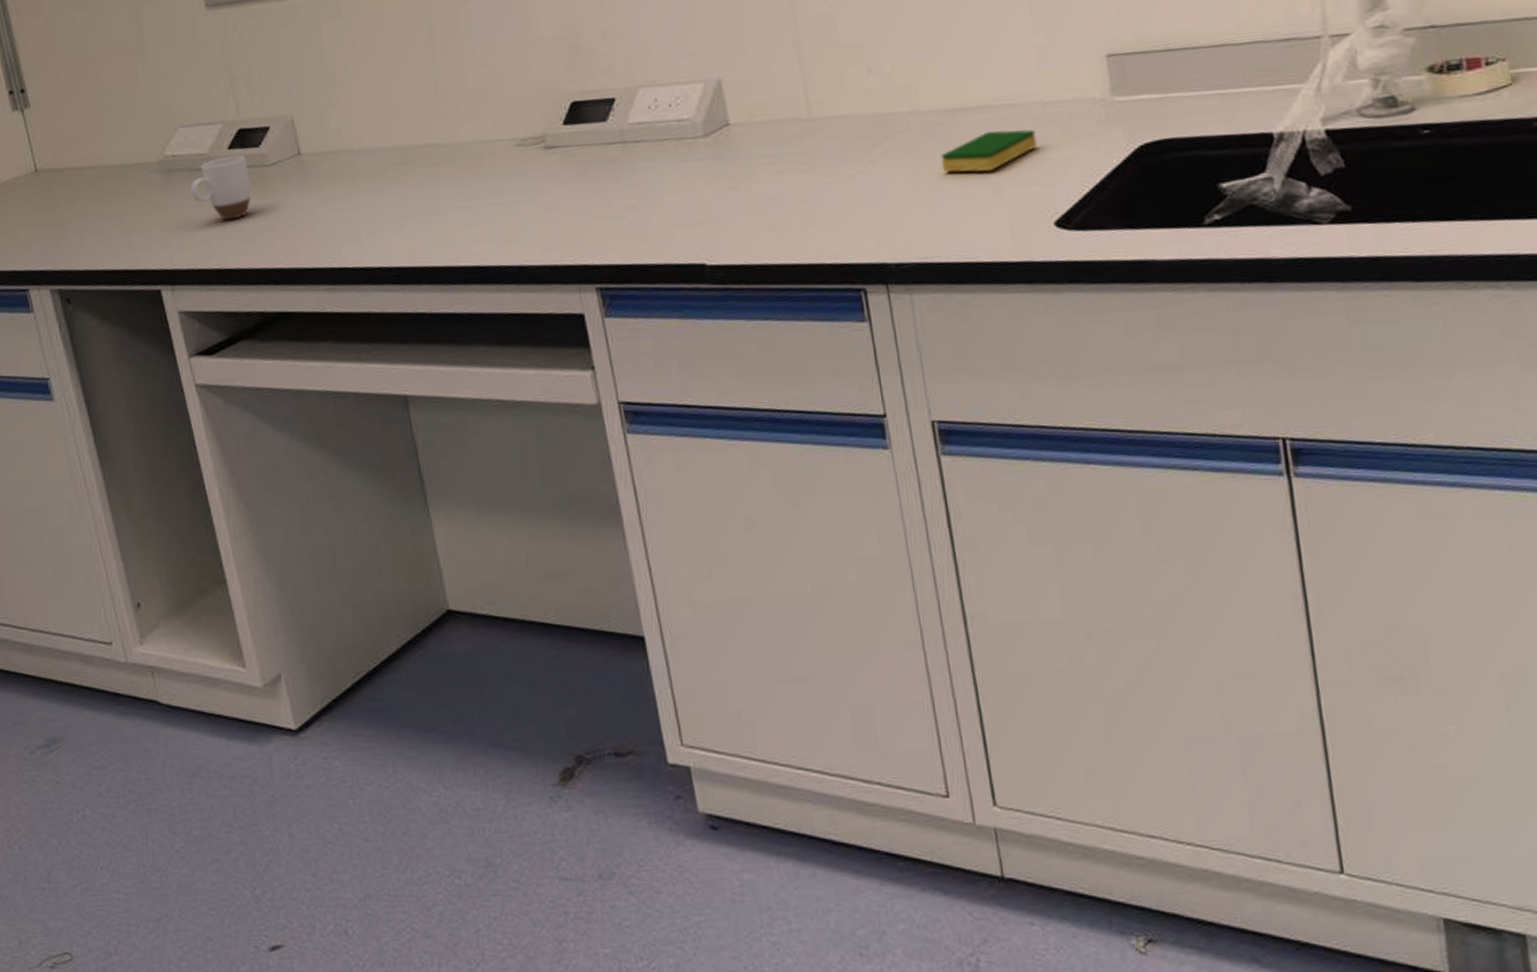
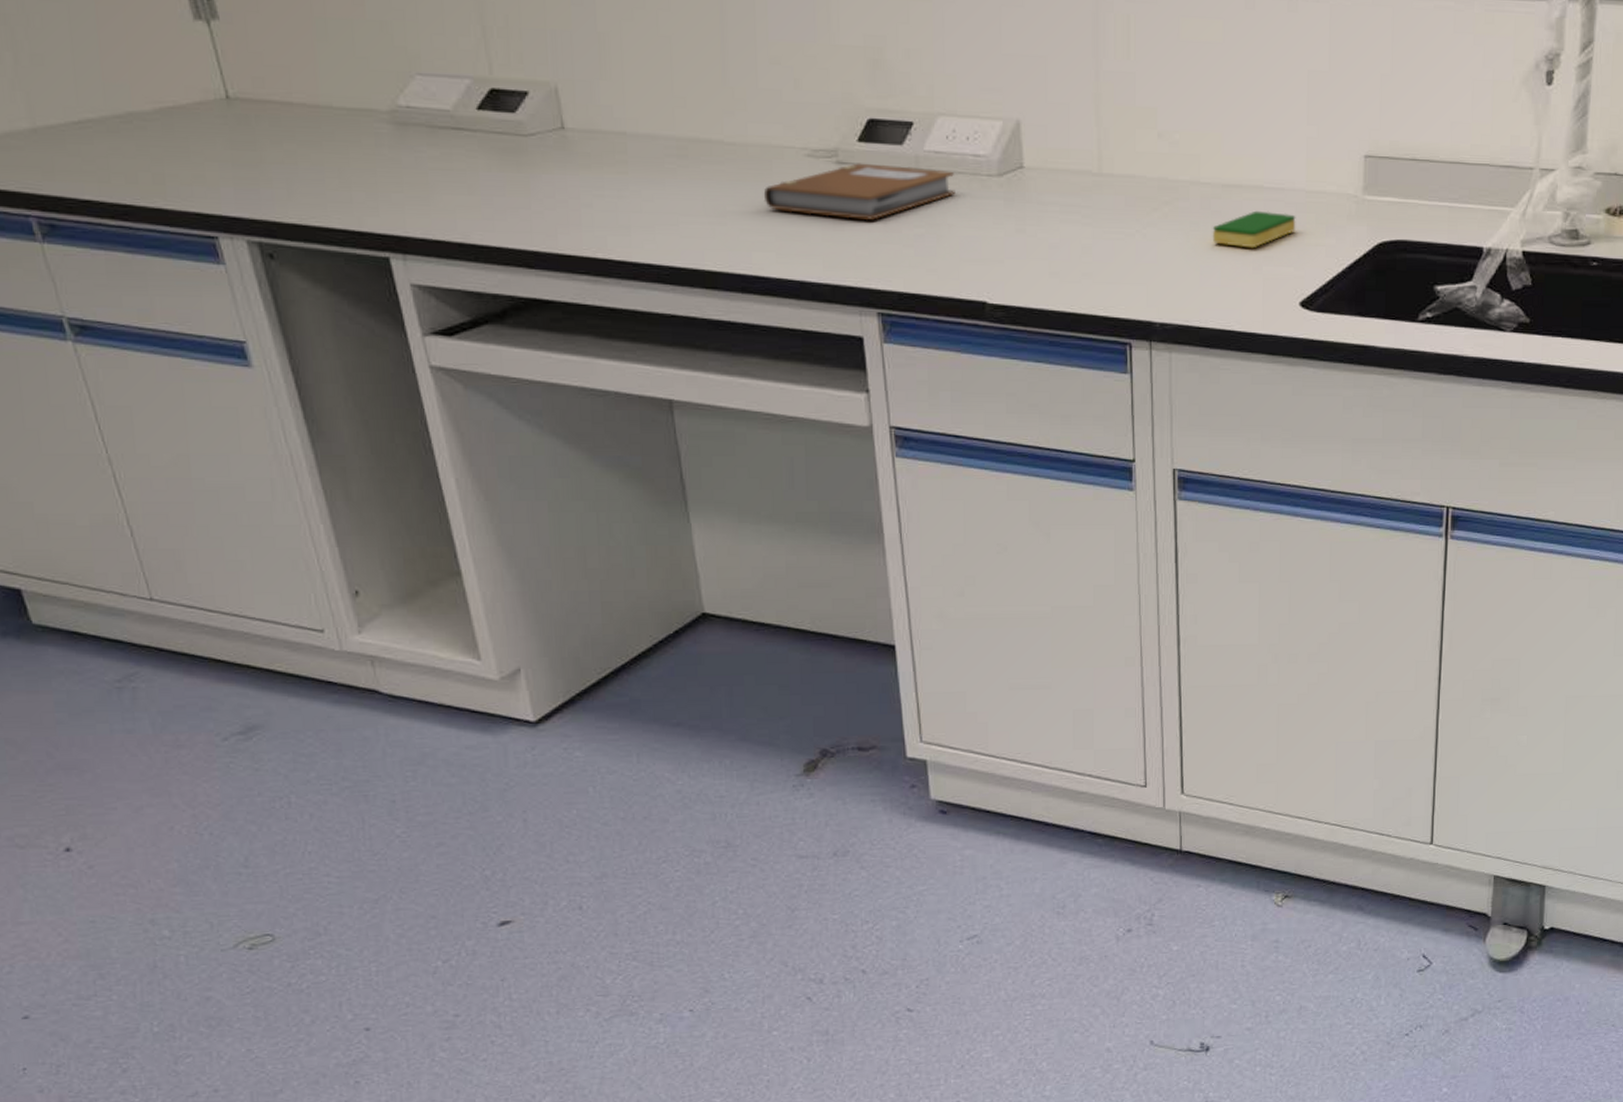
mug: present [190,154,252,221] -> none [428,117,505,190]
notebook: none [478,139,663,202] -> present [763,163,956,220]

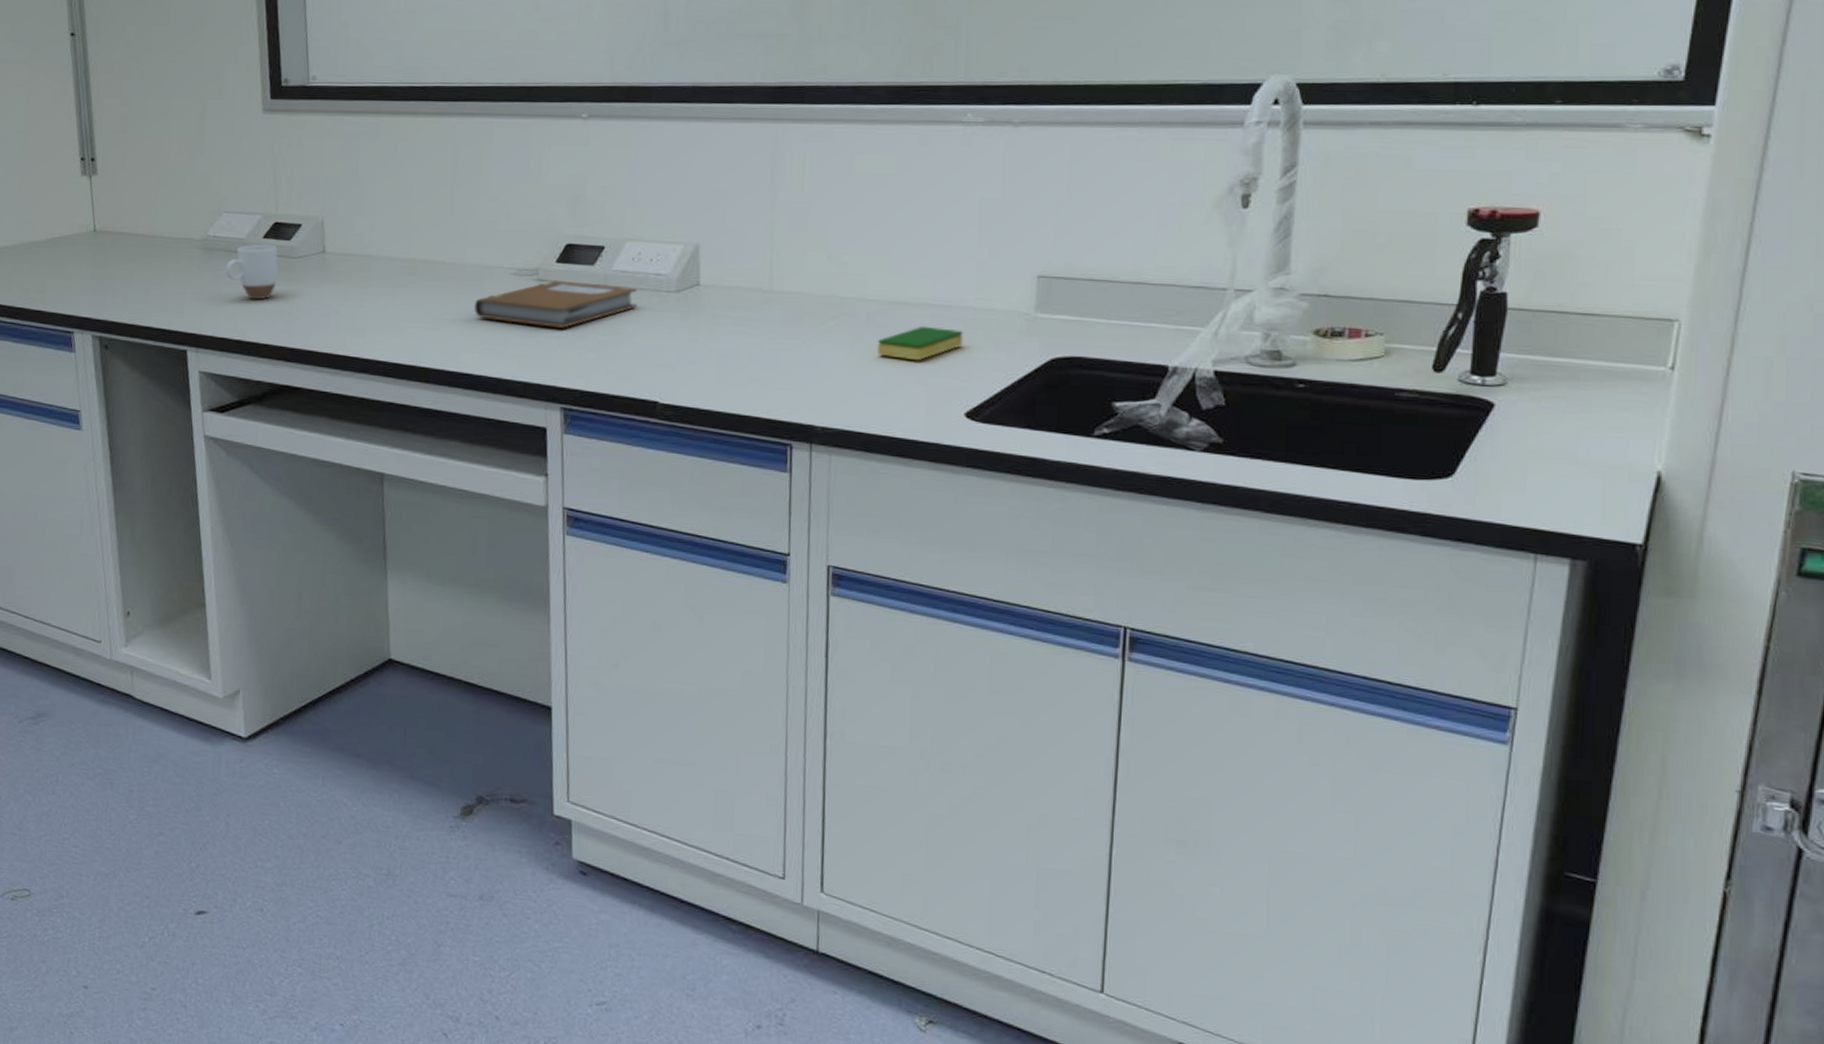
mug: none [428,117,505,190] -> present [225,244,279,300]

